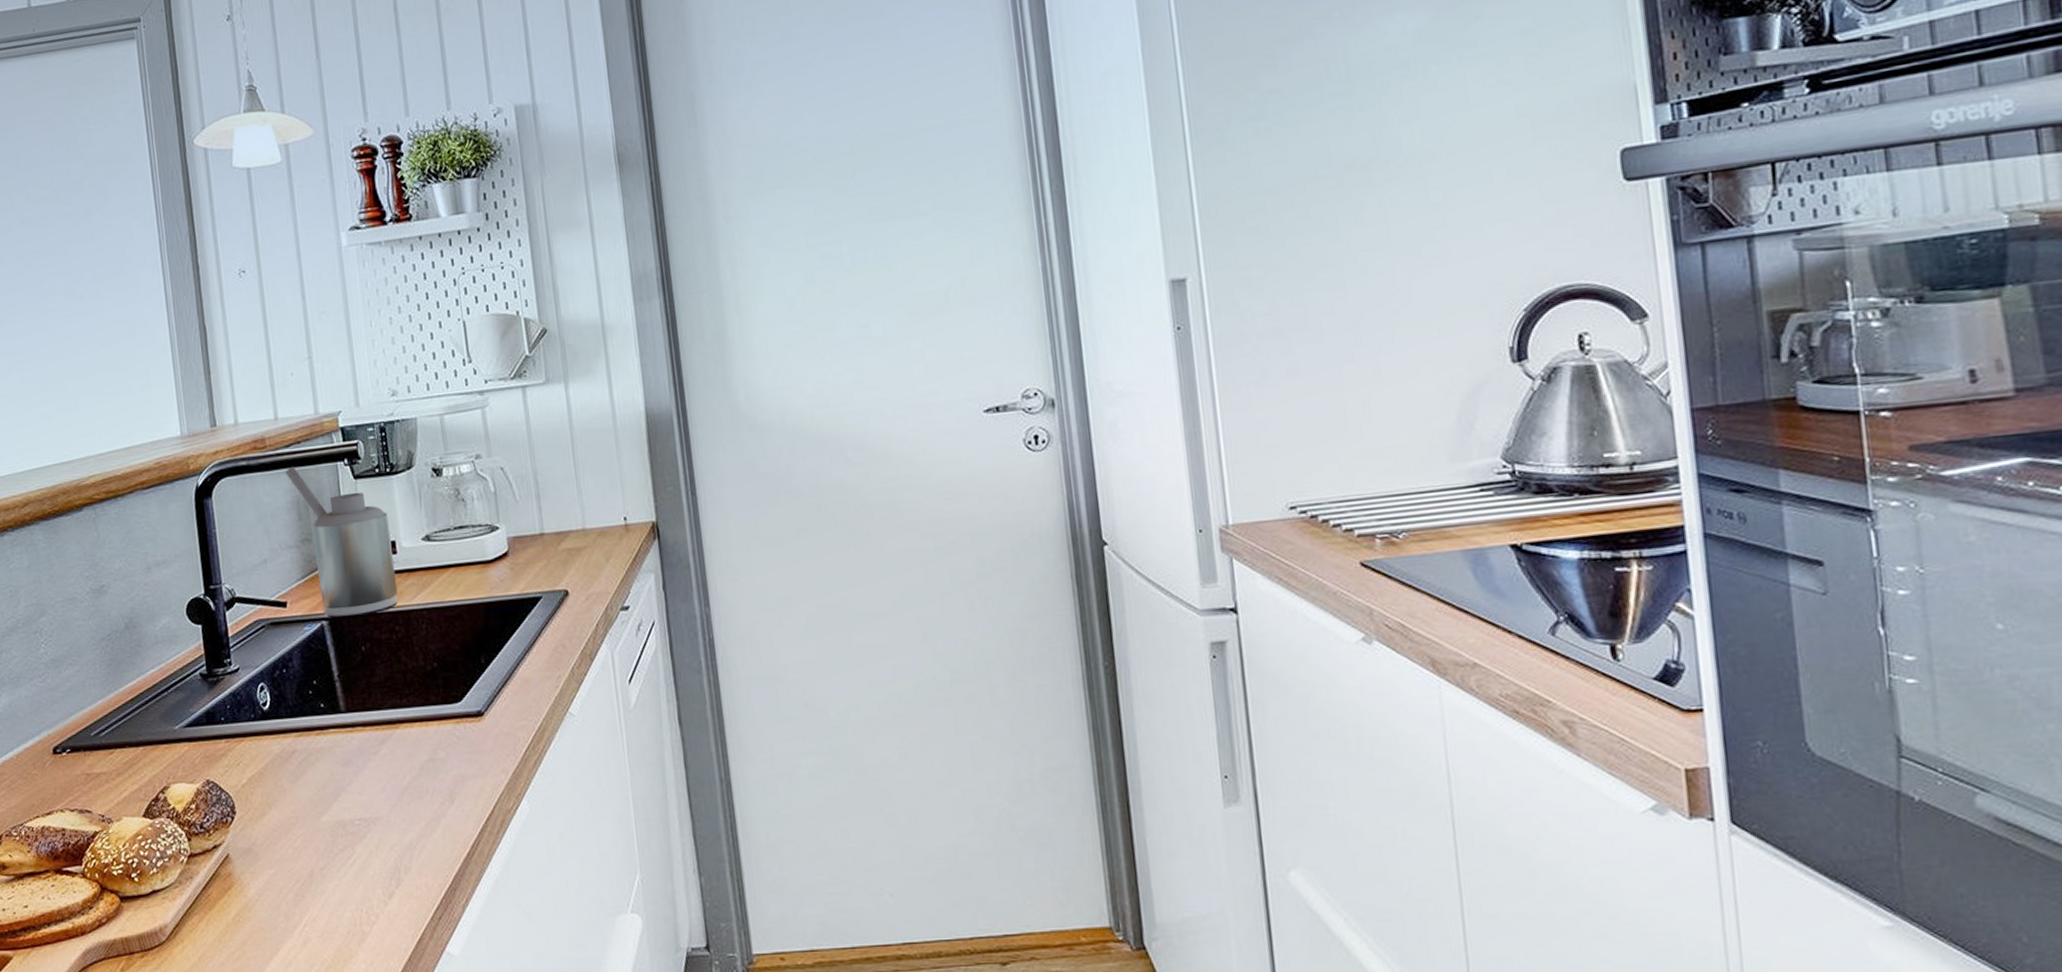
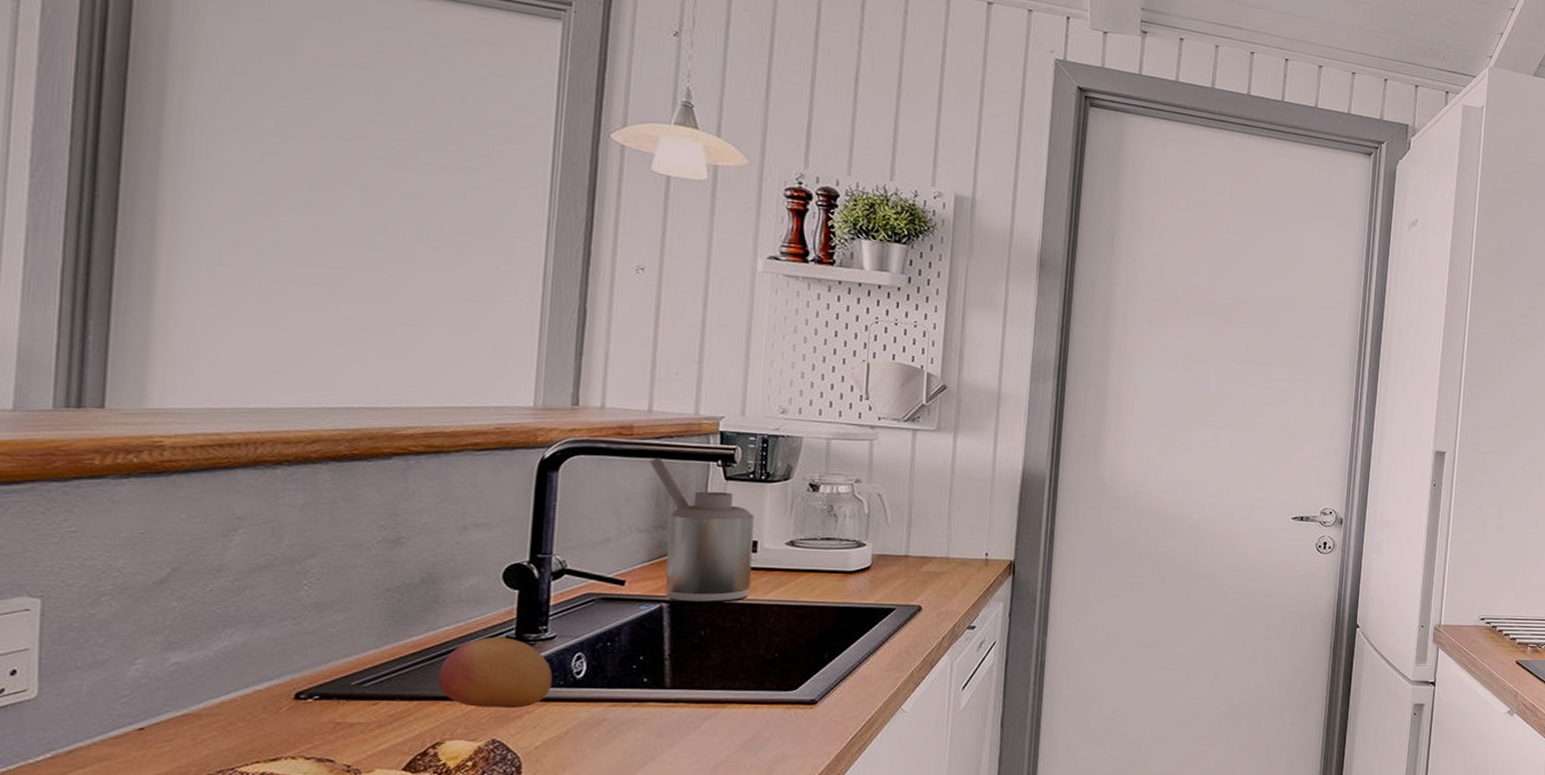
fruit: none [153,674,245,749] -> present [438,636,553,708]

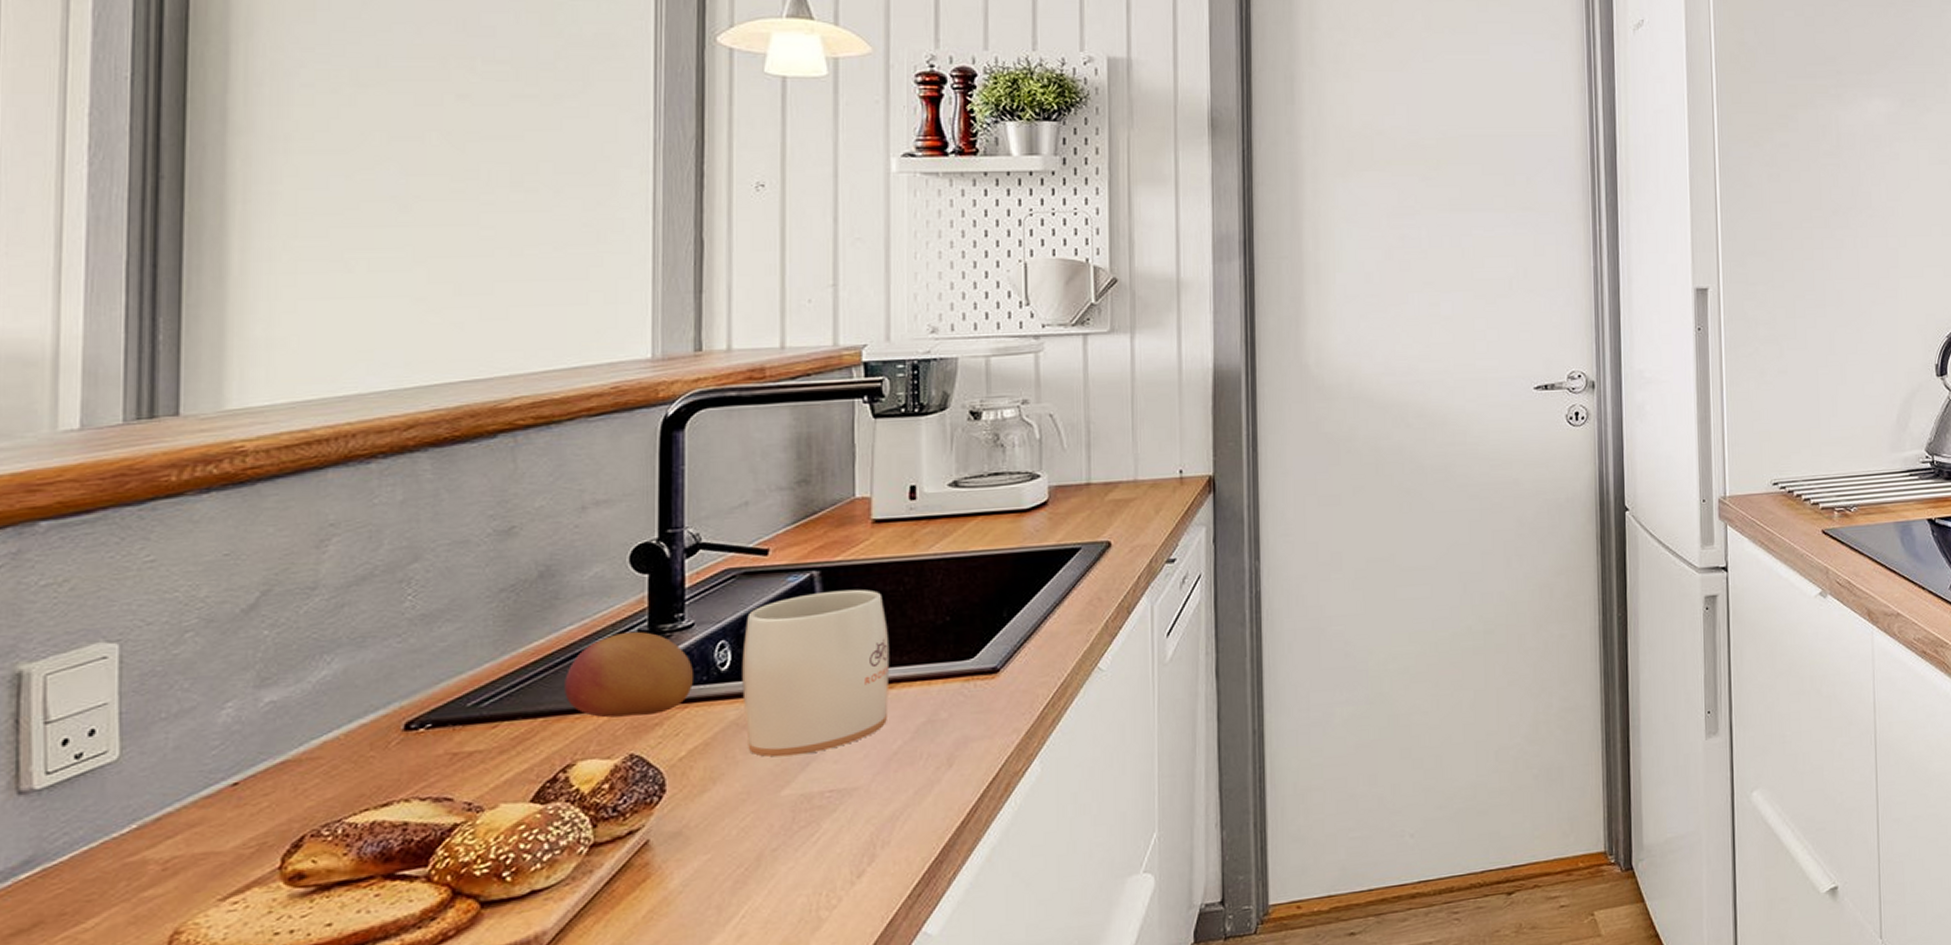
mug: none [593,621,725,755] -> present [742,589,890,758]
soap dispenser: present [649,457,754,604] -> none [786,400,912,569]

